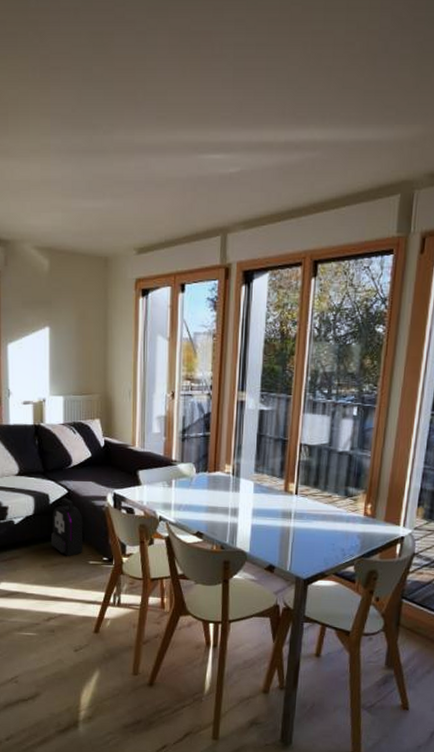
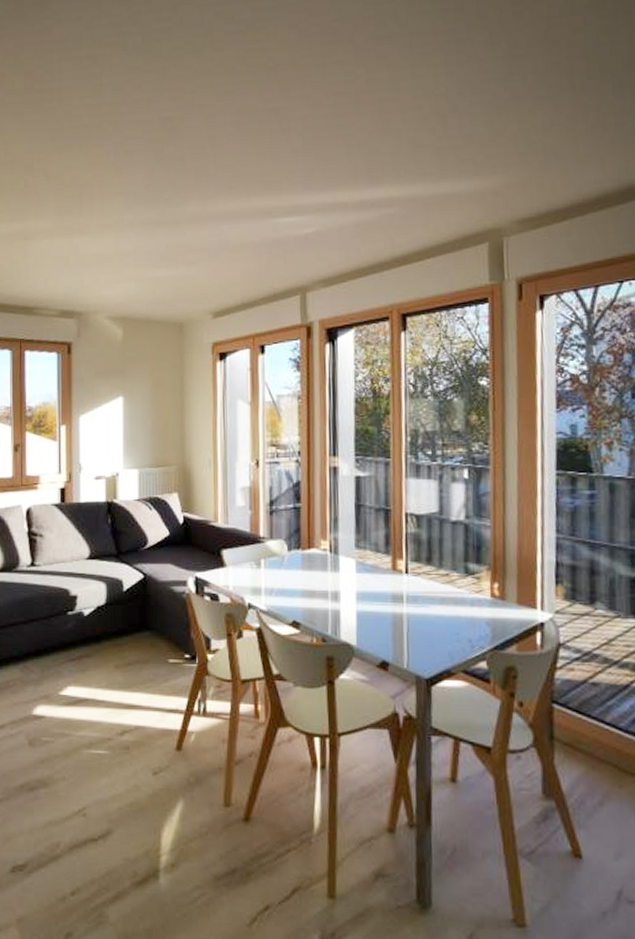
backpack: present [51,497,86,556] -> none [125,583,165,653]

